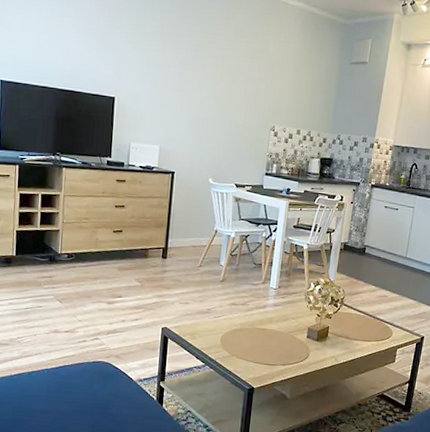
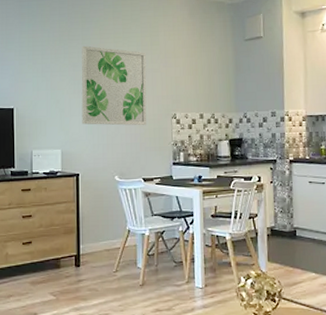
wall art: none [182,43,254,134] -> present [81,46,147,126]

